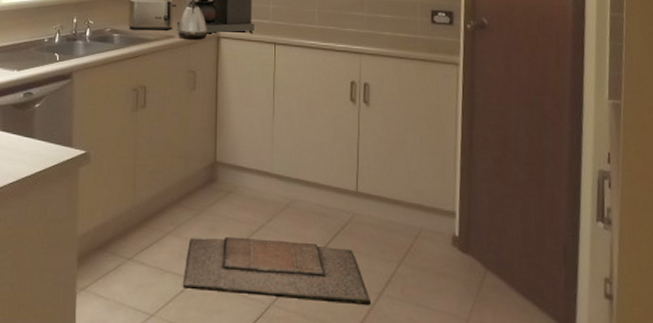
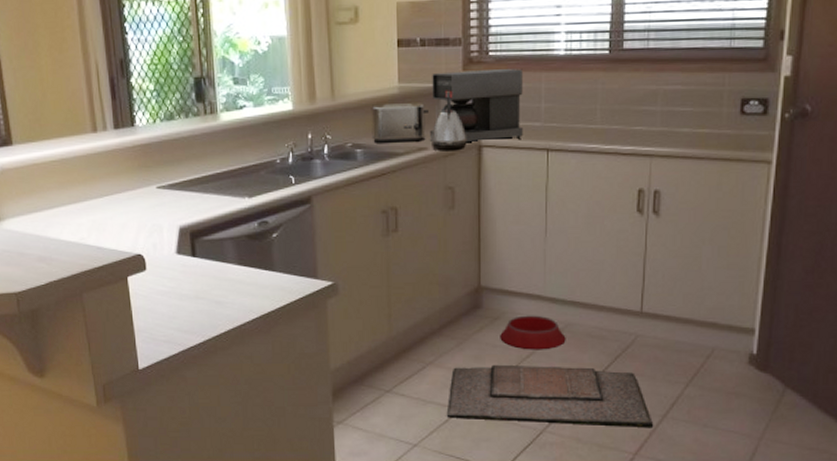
pet bowl: none [233,190,291,224] -> present [500,315,566,350]

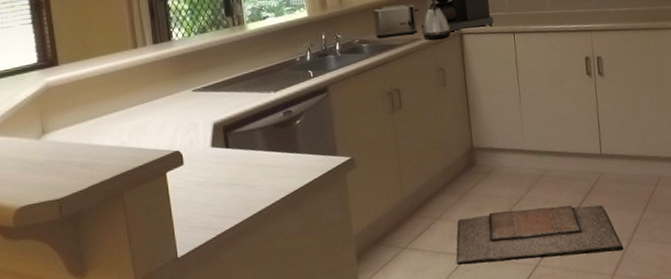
pet bowl: present [500,315,566,350] -> none [493,166,546,196]

